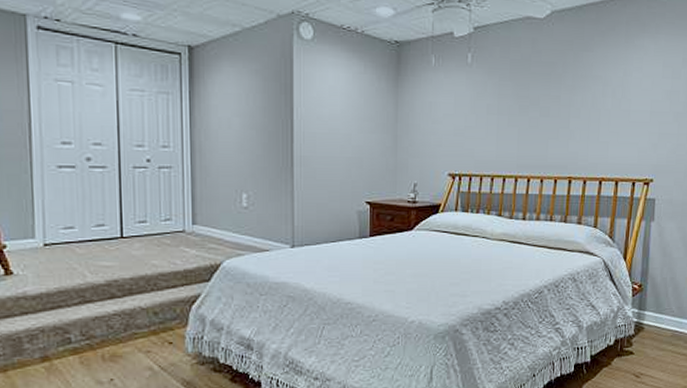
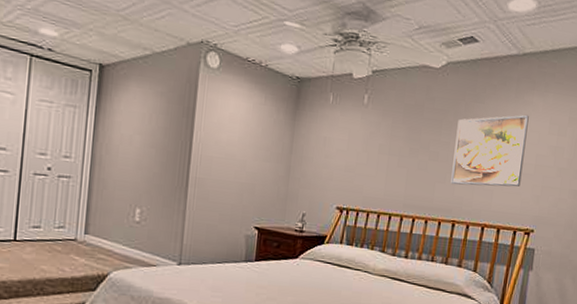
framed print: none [564,59,641,139] -> present [451,114,529,187]

